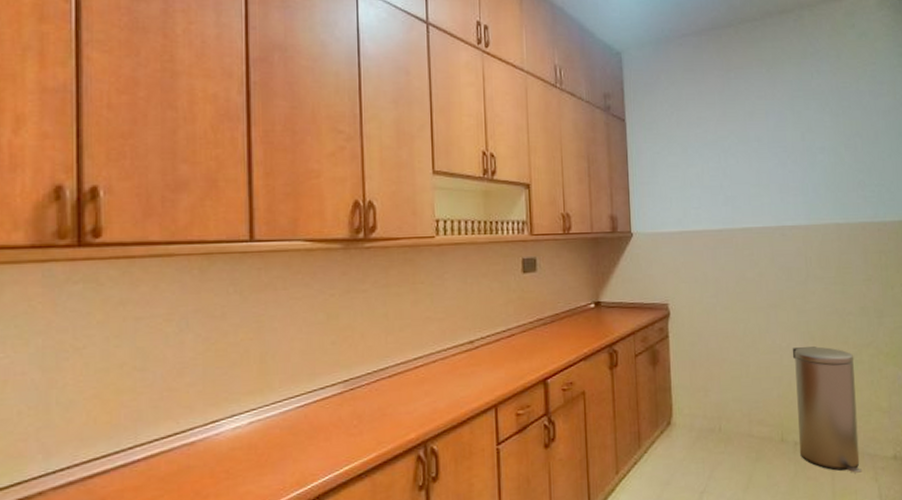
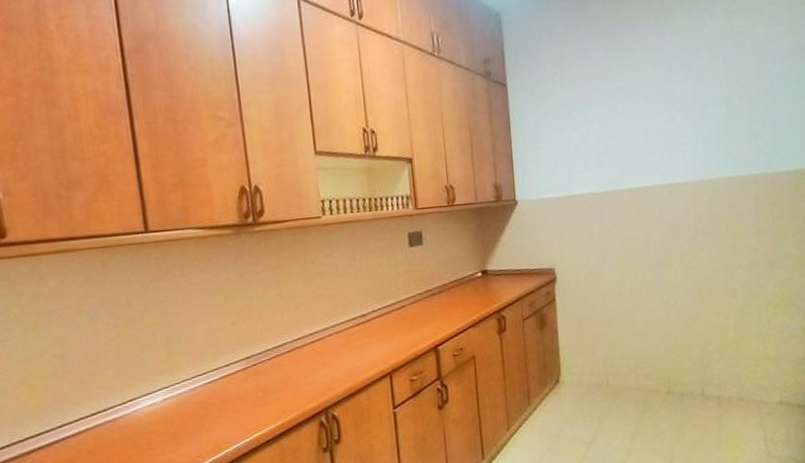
pedal bin: present [792,346,862,473] -> none [679,301,747,419]

